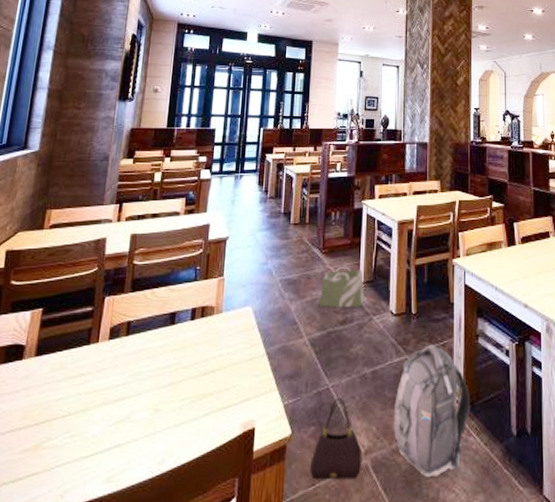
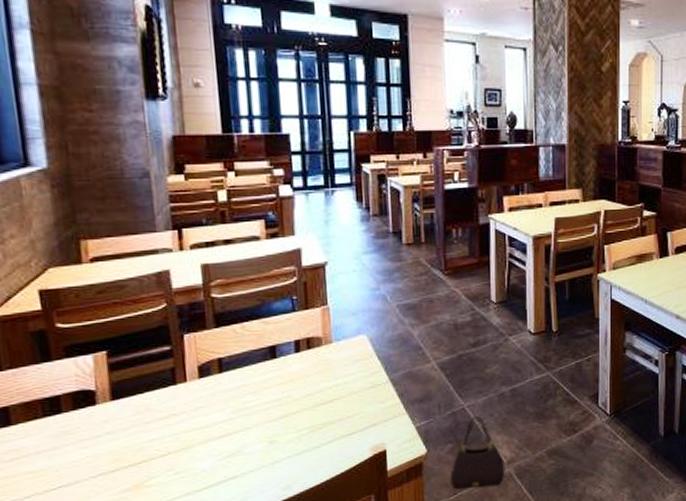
grocery bag: present [317,266,364,308] -> none [444,287,498,331]
backpack: present [392,344,471,478] -> none [534,360,618,479]

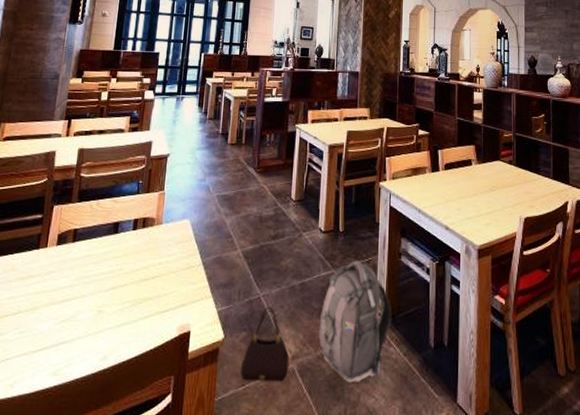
backpack: none [534,360,618,479] -> present [317,260,392,383]

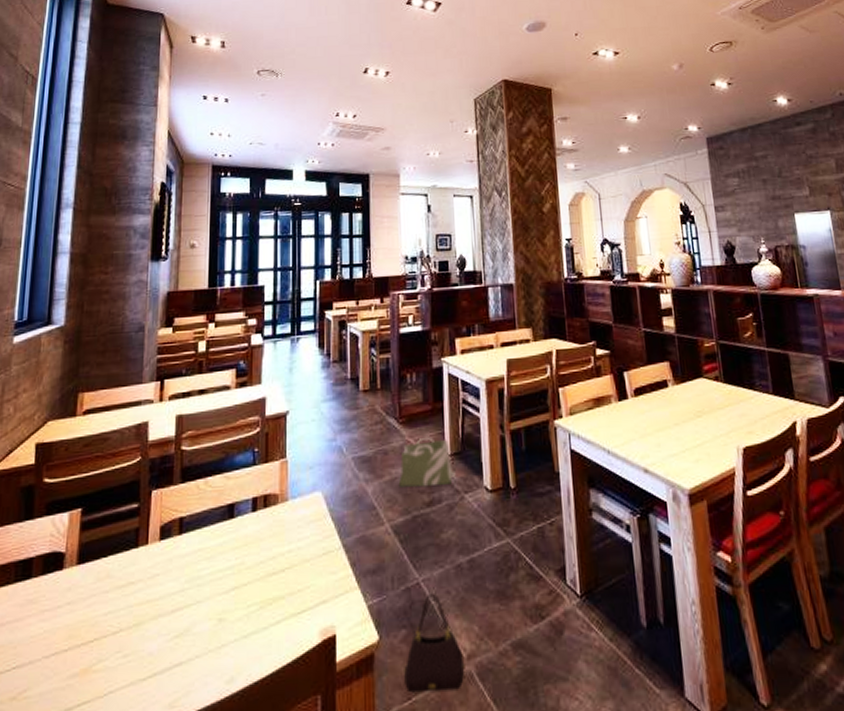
grocery bag: none [251,185,295,225] -> present [398,436,453,487]
backpack: present [317,260,392,383] -> none [496,523,590,684]

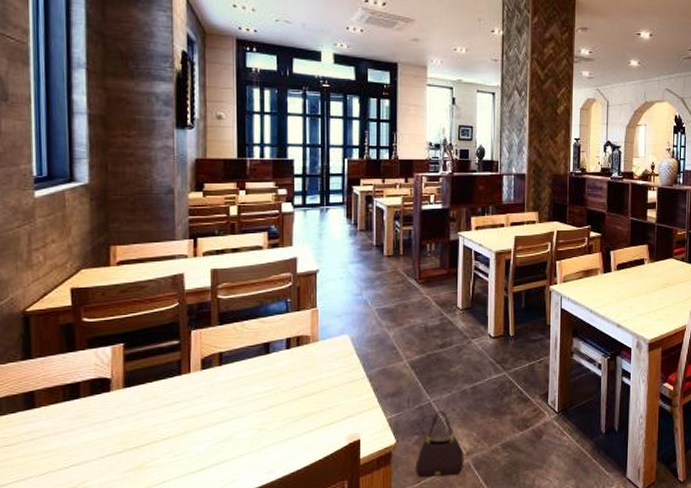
grocery bag: present [398,436,453,487] -> none [416,295,463,334]

